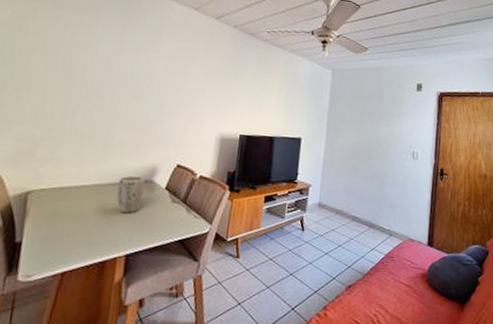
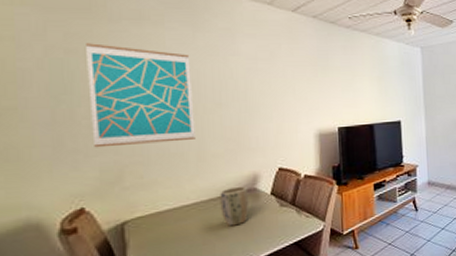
wall art: none [17,23,116,125] -> present [86,43,196,148]

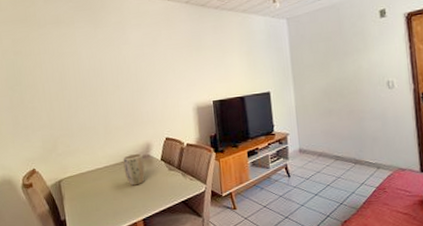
wall art: present [86,43,196,148] -> none [26,45,103,125]

